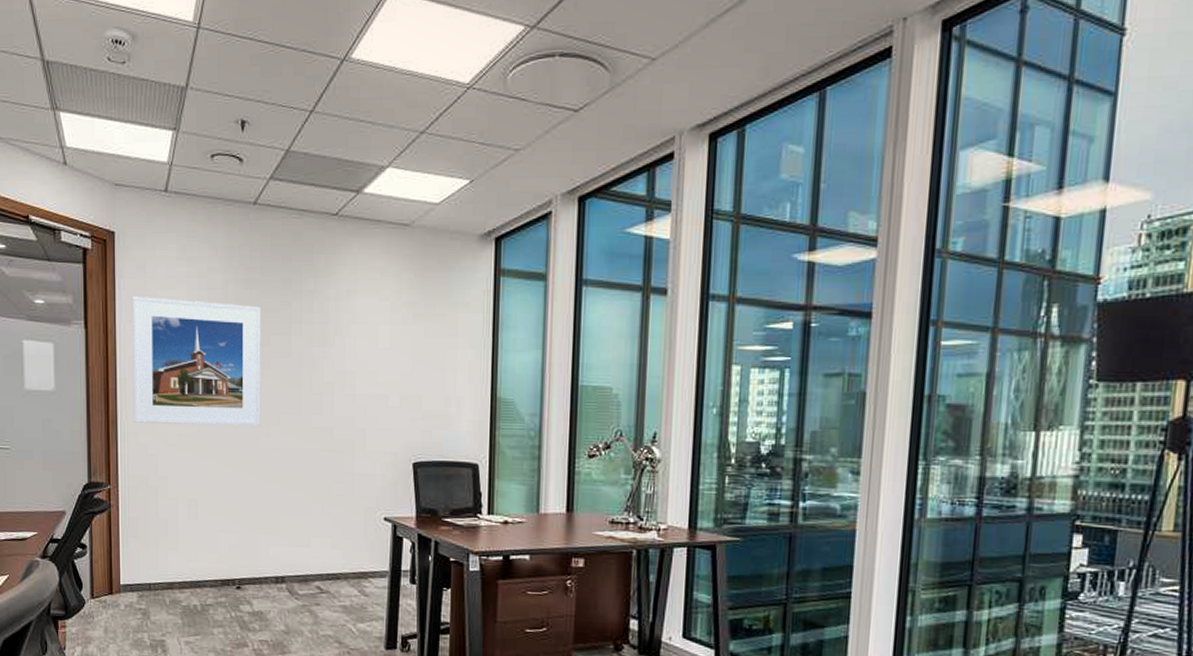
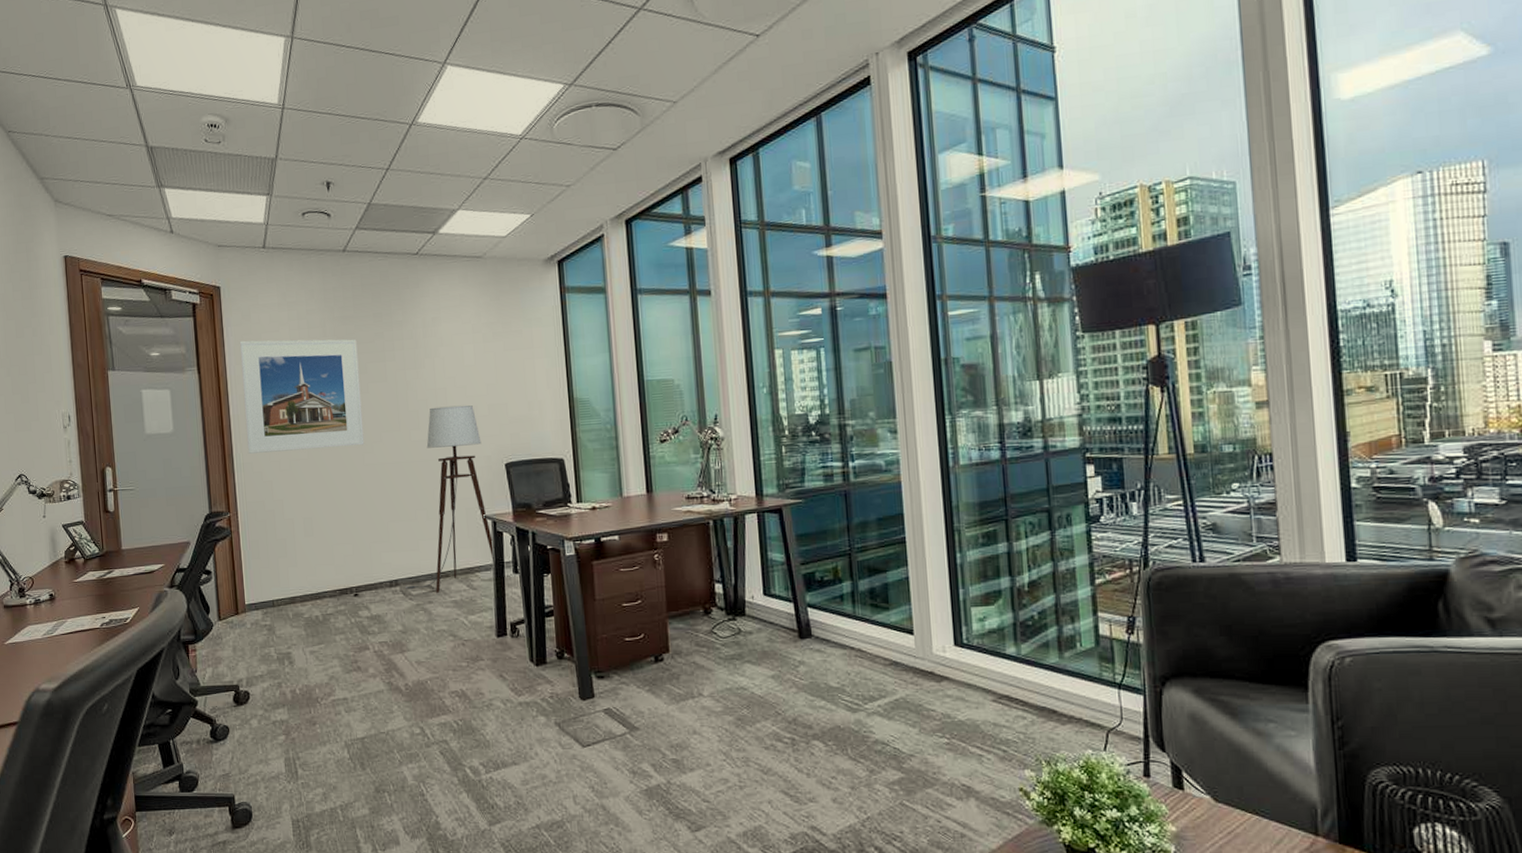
floor lamp: none [292,392,392,595] -> present [405,405,495,593]

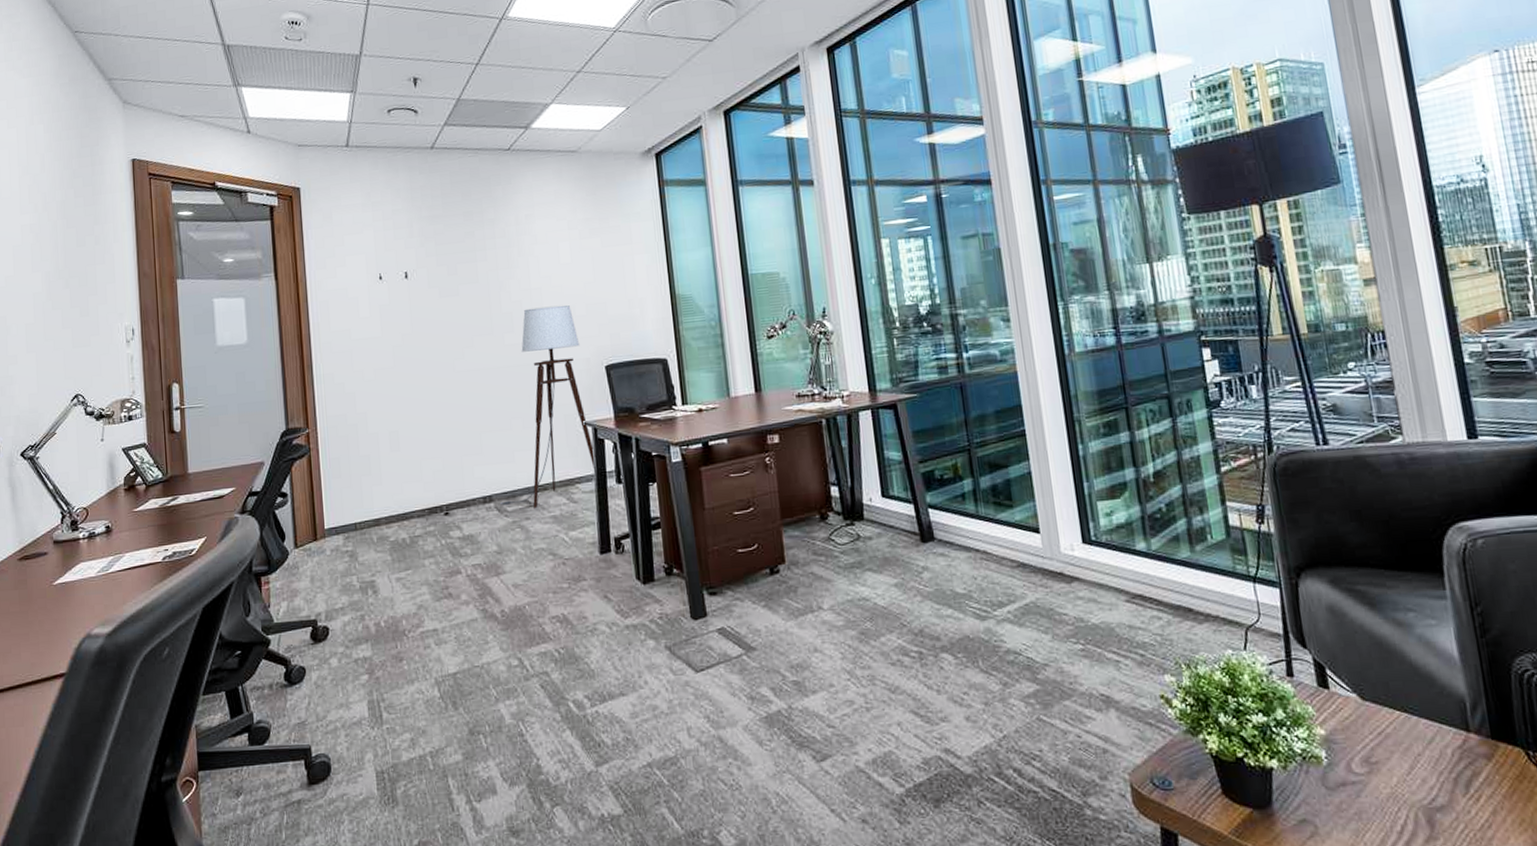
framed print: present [240,339,365,454] -> none [321,239,455,364]

